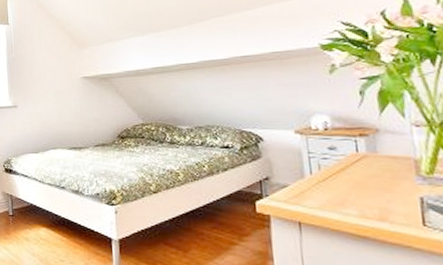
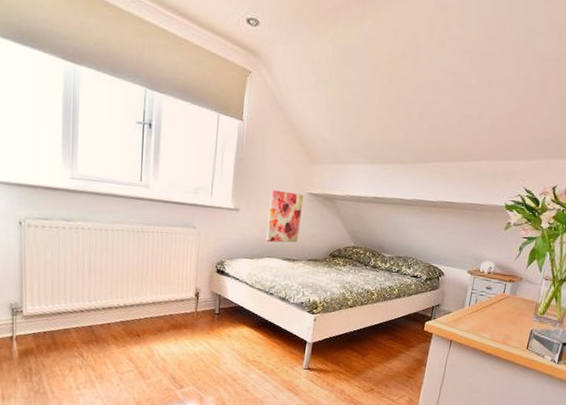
wall art: none [44,80,81,134] -> present [266,190,304,243]

